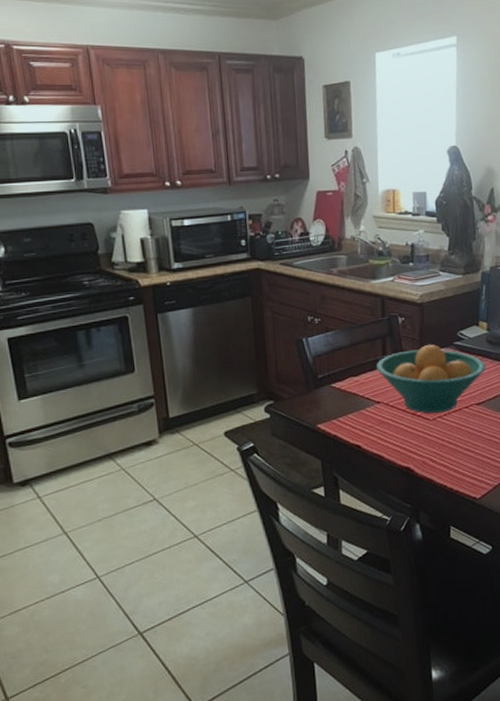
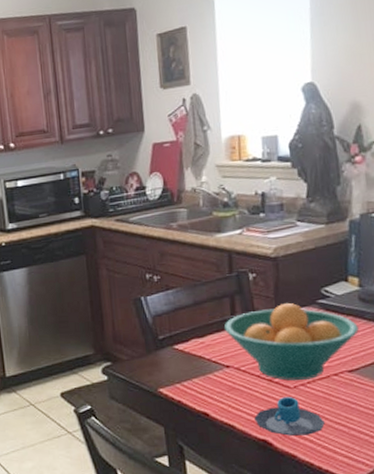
mug: none [399,428,457,463] -> present [254,397,325,436]

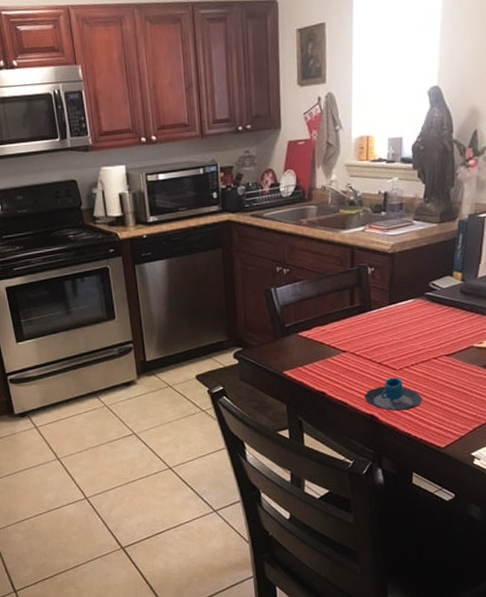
fruit bowl: present [224,303,359,381] -> none [344,295,458,363]

